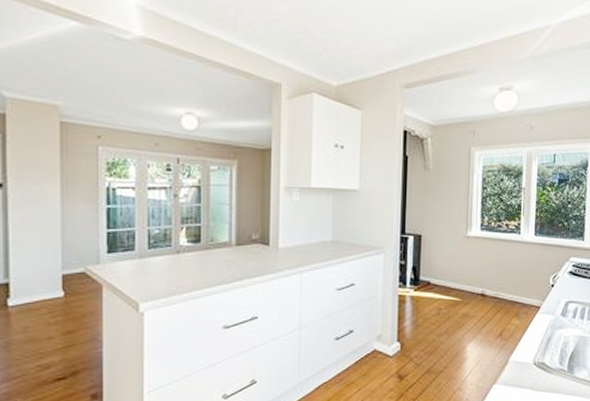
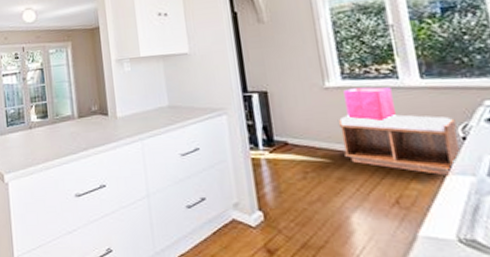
bench: none [471,261,550,314] -> present [338,114,459,176]
storage bin: none [479,239,514,268] -> present [343,87,396,121]

